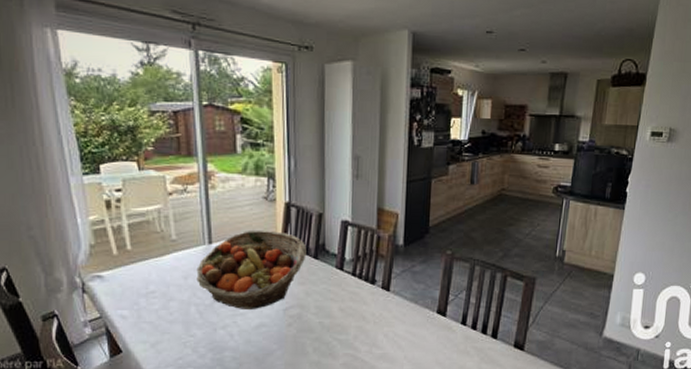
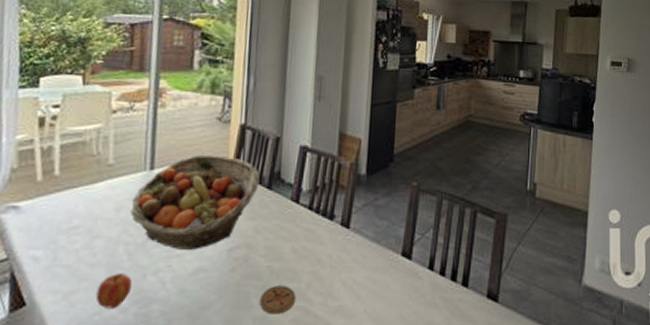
apple: none [177,328,205,355] -> present [95,273,132,309]
coaster: none [314,337,345,360] -> present [259,285,296,314]

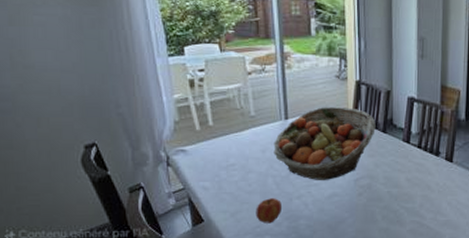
coaster: present [259,285,296,314] -> none [383,206,412,226]

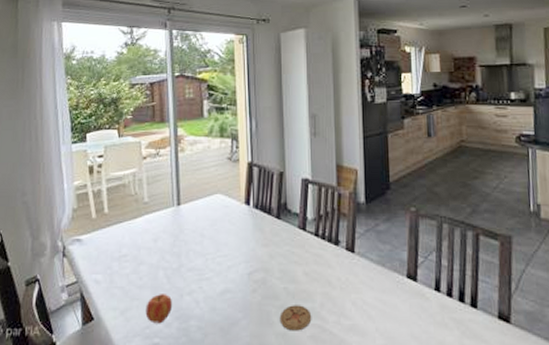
fruit basket: present [274,107,376,180] -> none [165,191,269,273]
coaster: none [383,206,412,226] -> present [279,305,312,331]

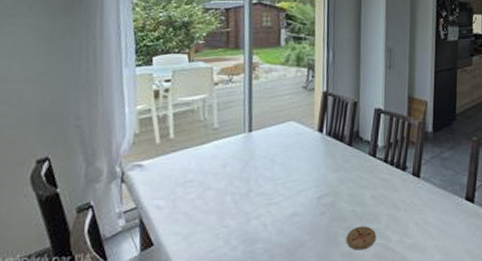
apple: present [145,294,172,324] -> none [210,218,239,248]

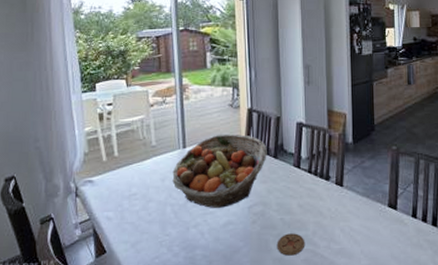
fruit basket: none [234,119,342,198] -> present [172,135,267,208]

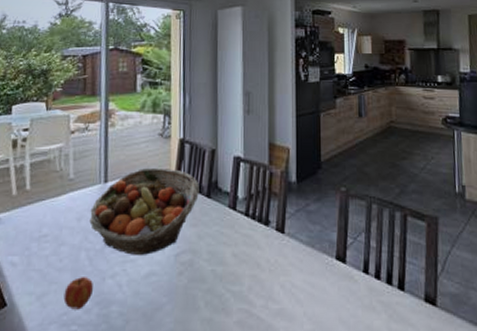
apple: none [154,227,179,254] -> present [63,277,93,310]
coaster: present [276,233,305,256] -> none [205,288,239,316]

